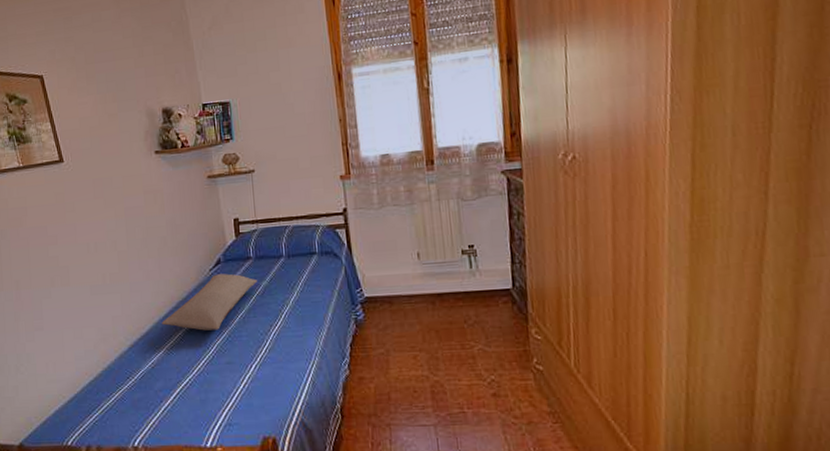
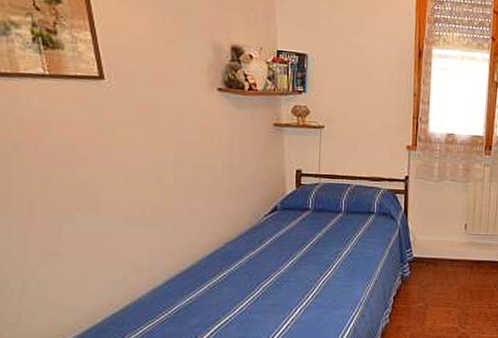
pillow: present [161,273,257,331] -> none [205,220,313,273]

